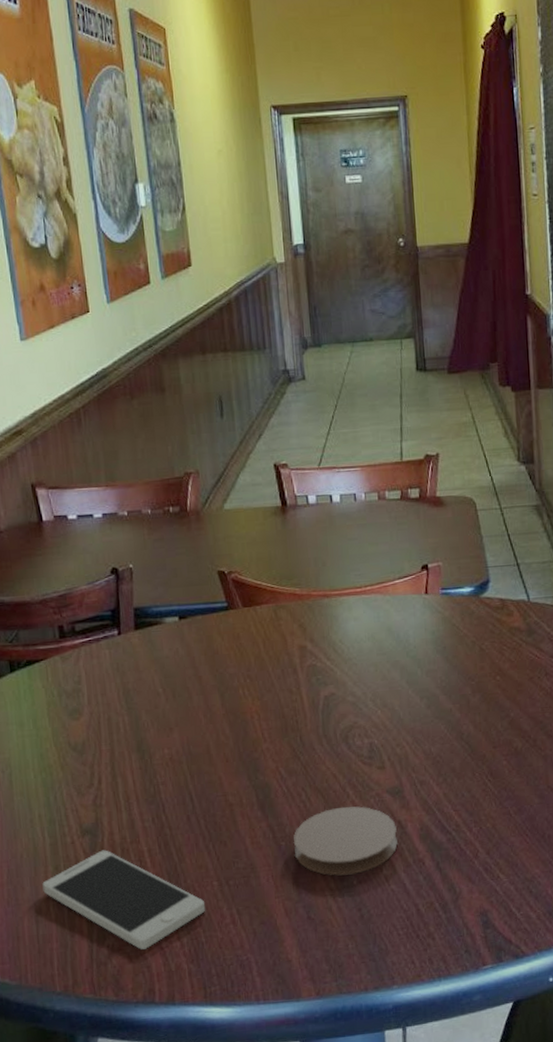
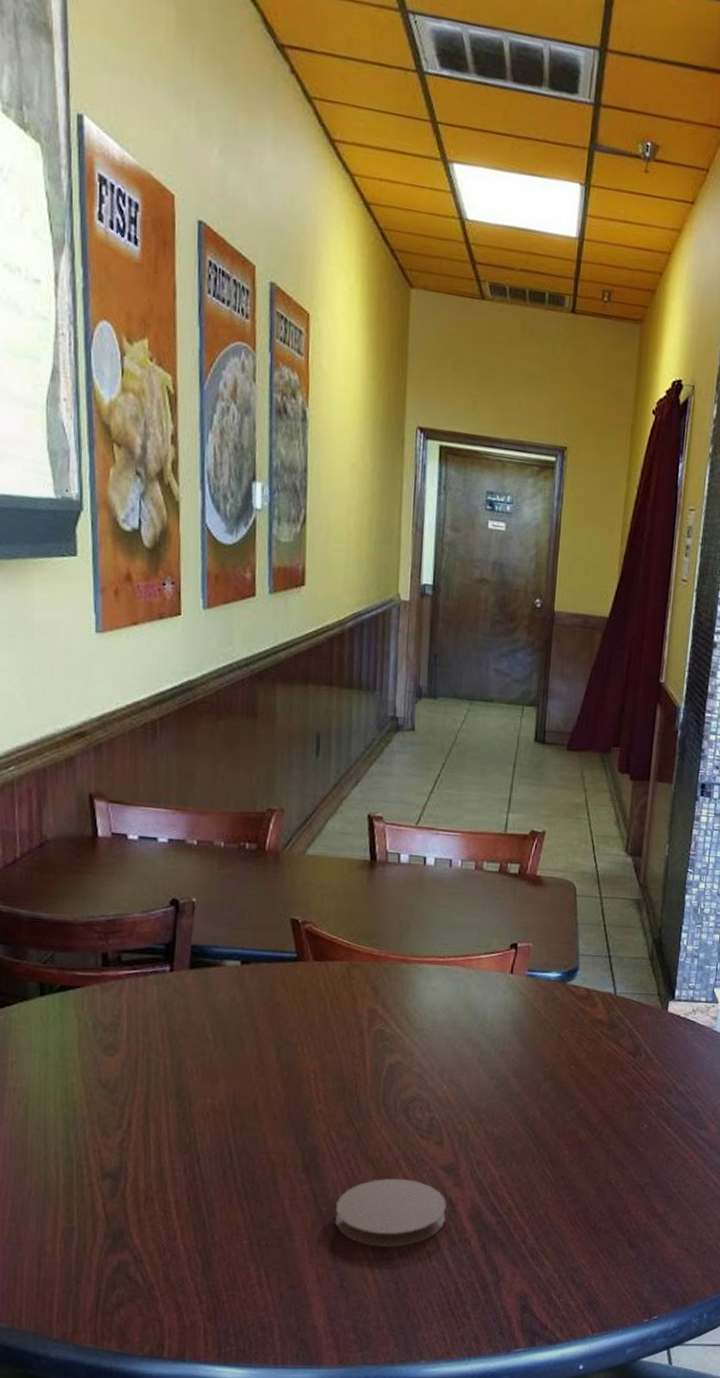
smartphone: present [42,850,206,950] -> none [50,1196,232,1303]

